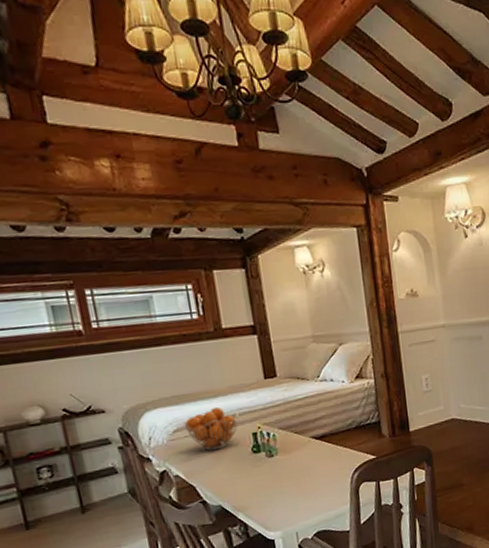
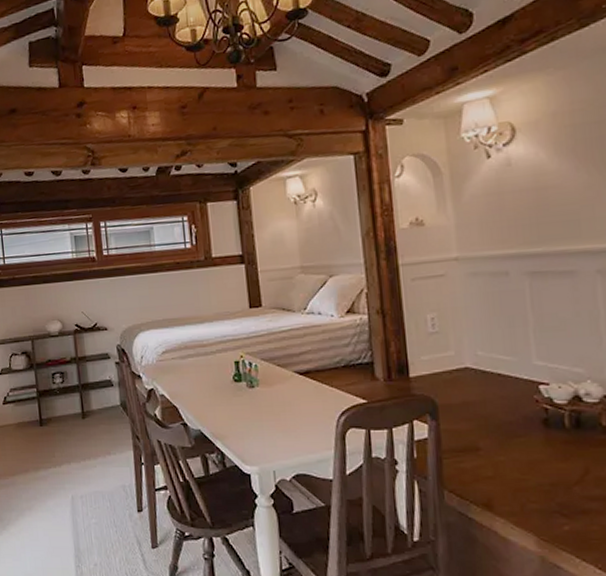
fruit basket: present [183,407,239,451] -> none [171,333,223,375]

